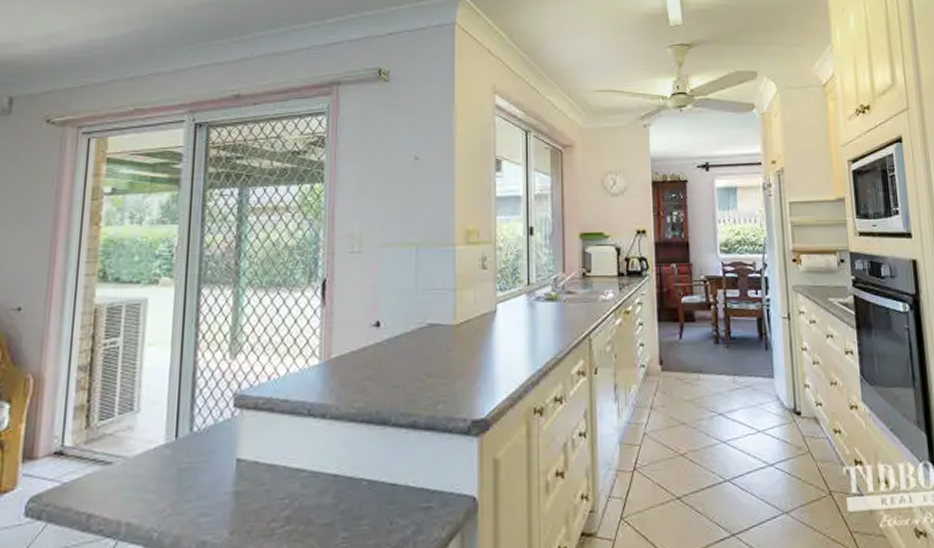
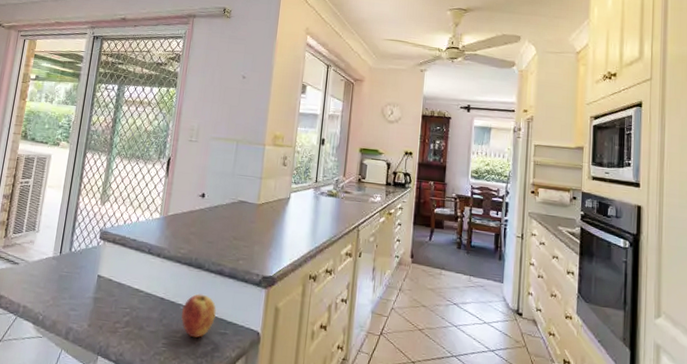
apple: none [365,459,413,521] -> present [181,293,216,338]

